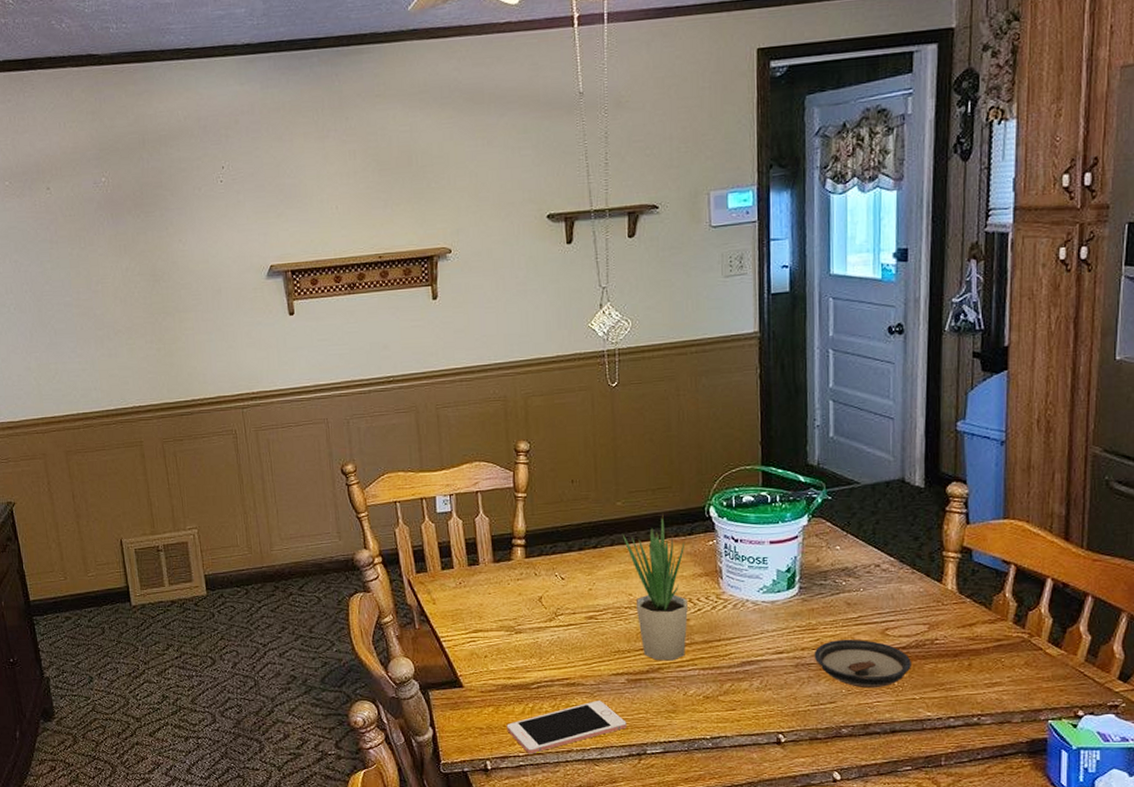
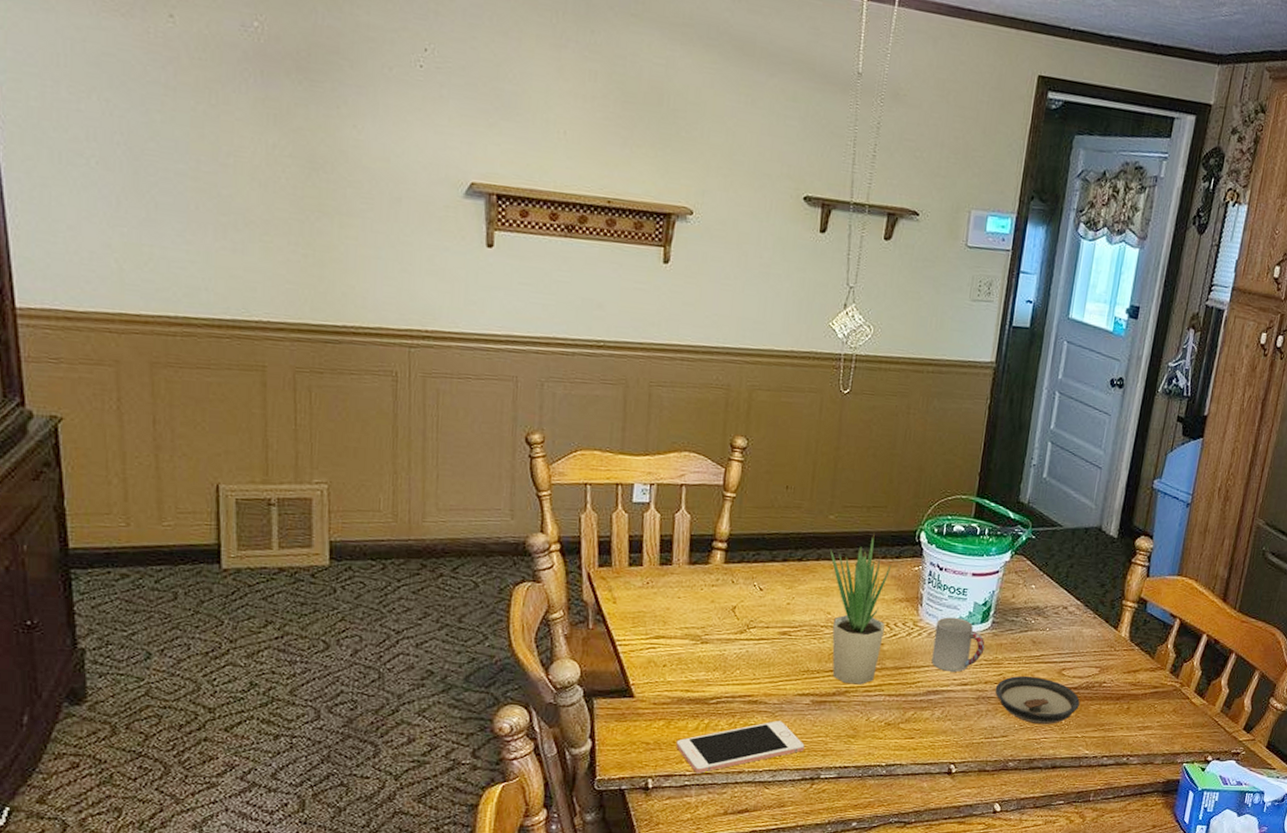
cup: none [740,586,796,641] -> present [931,617,985,672]

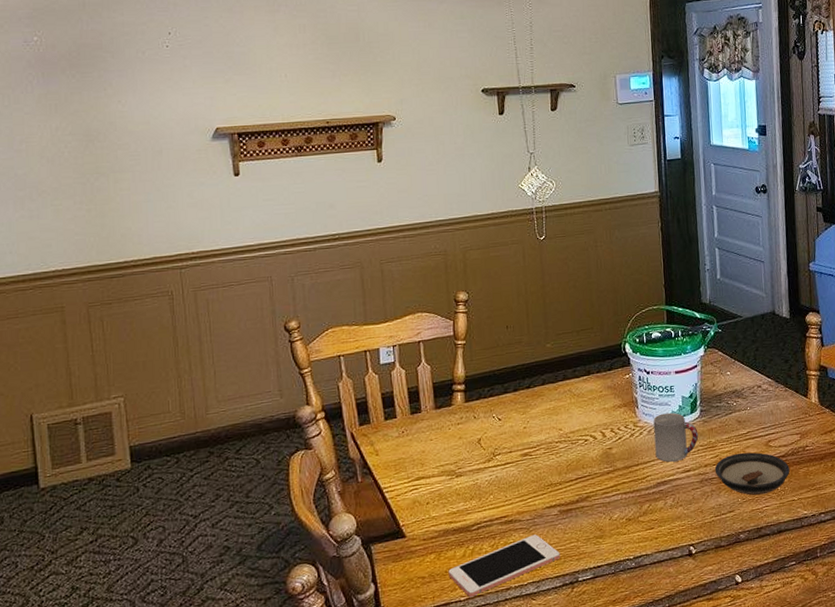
potted plant: present [830,532,892,685] -> none [553,352,611,490]

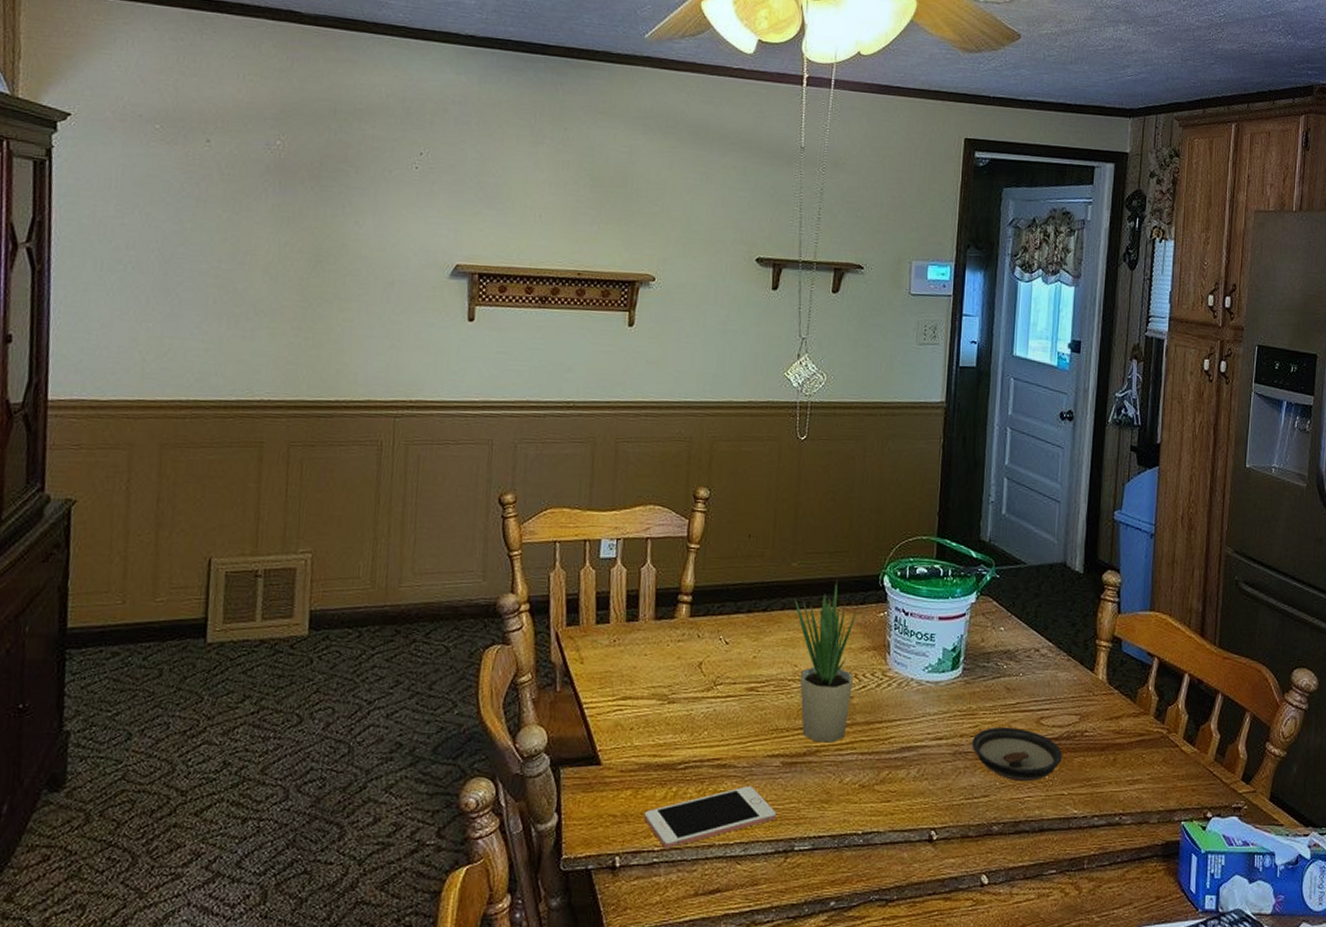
potted plant: none [553,352,611,490] -> present [795,578,857,743]
cup: present [653,412,699,462] -> none [903,665,958,725]

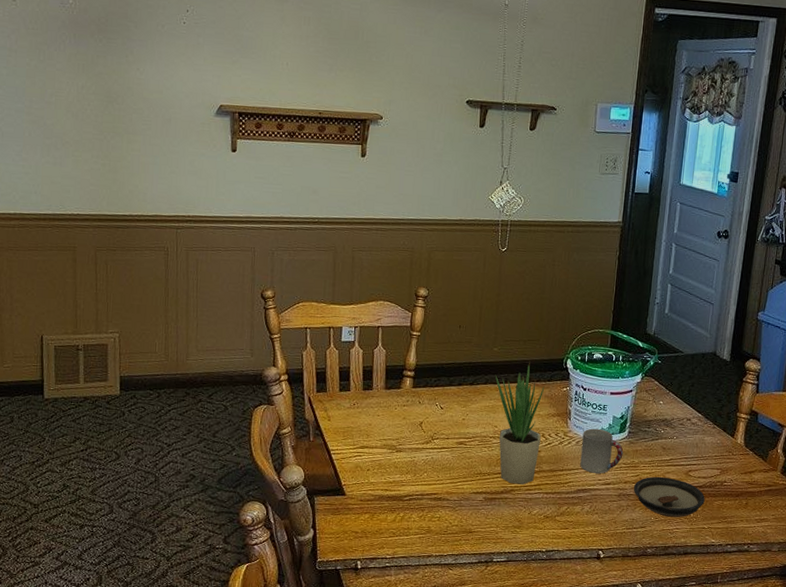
cell phone: present [644,786,777,849] -> none [378,514,480,557]
cup: none [903,665,958,725] -> present [580,428,624,474]

